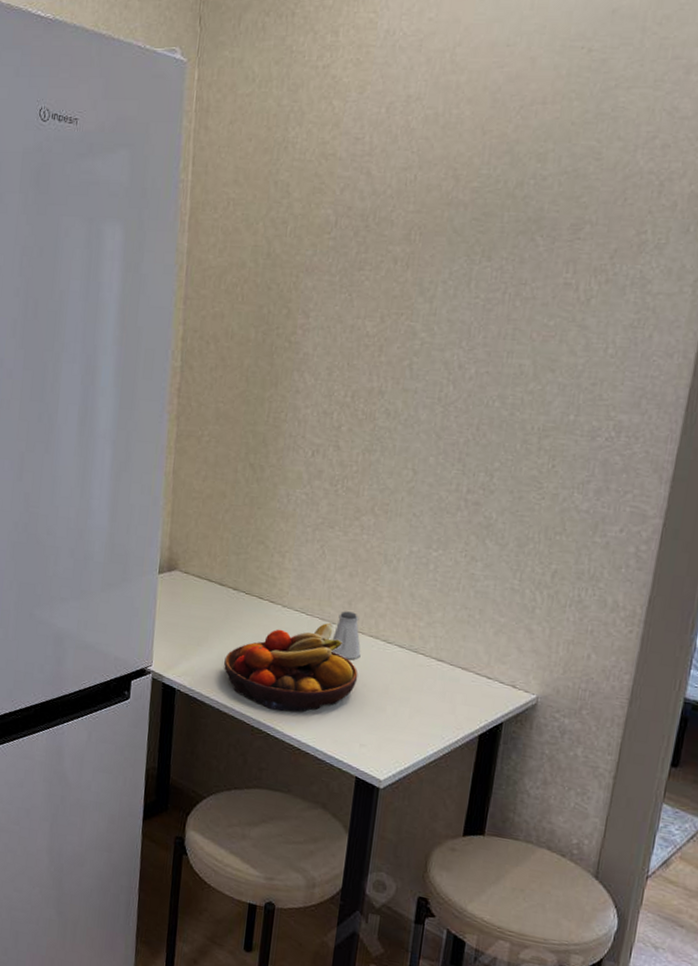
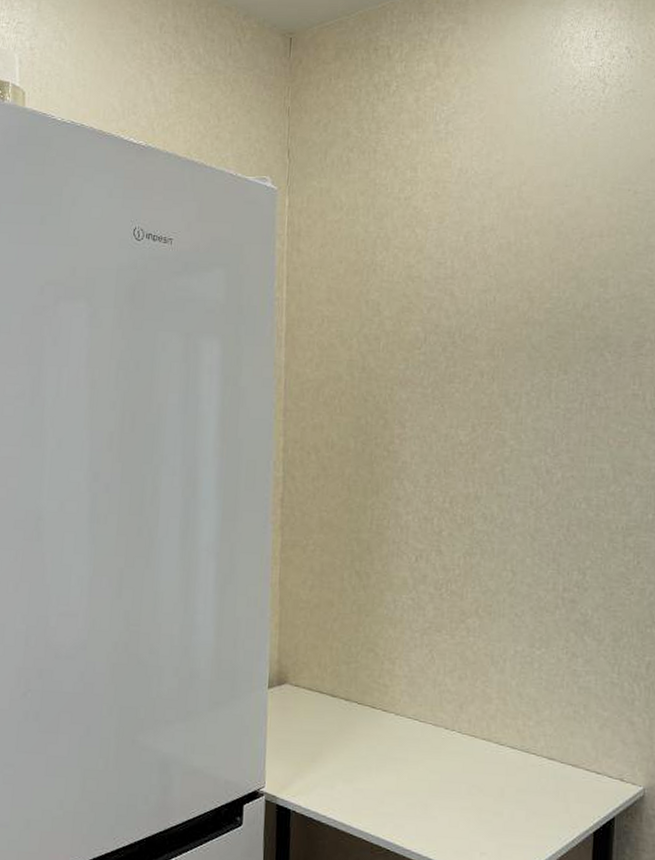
fruit bowl: present [224,622,358,712] -> none [339,728,474,825]
saltshaker: present [332,611,361,660] -> none [446,715,475,765]

